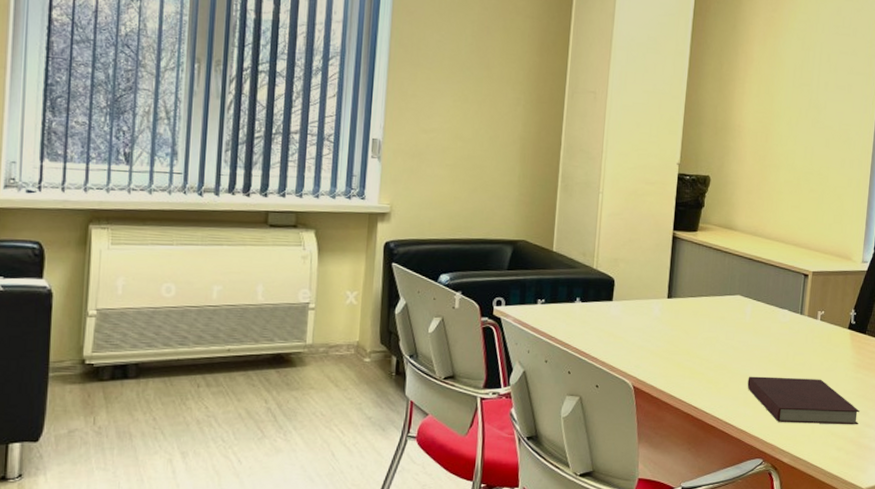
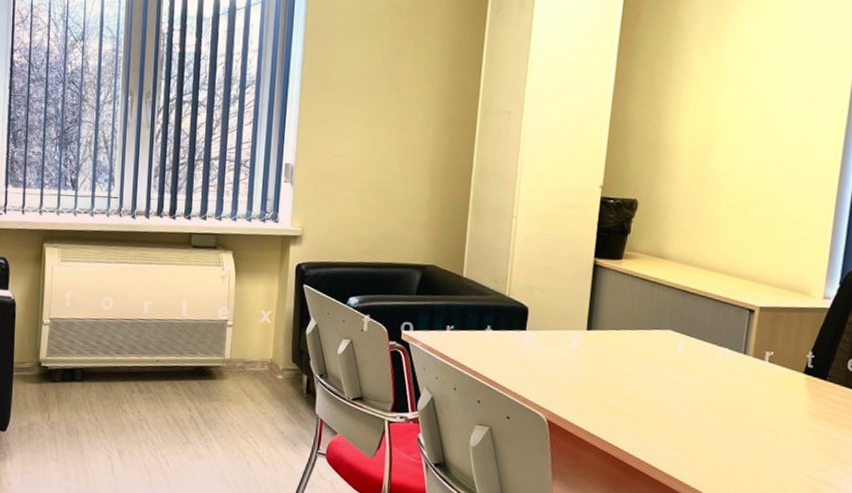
notebook: present [747,376,860,425] -> none [677,418,817,483]

